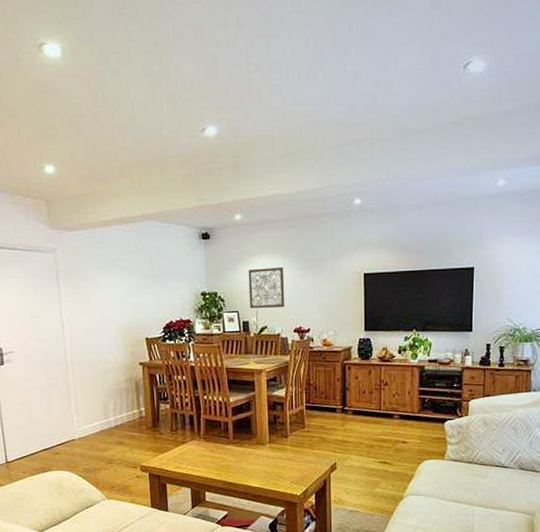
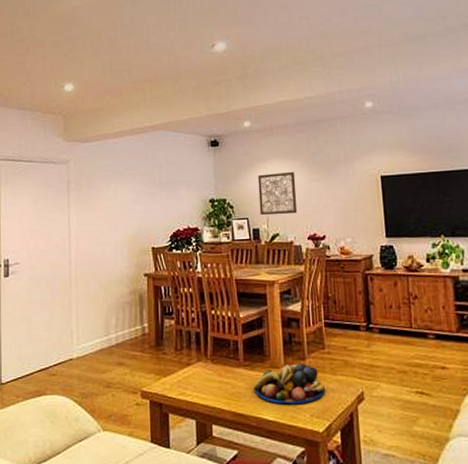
fruit bowl: none [241,440,305,474] -> present [253,362,326,405]

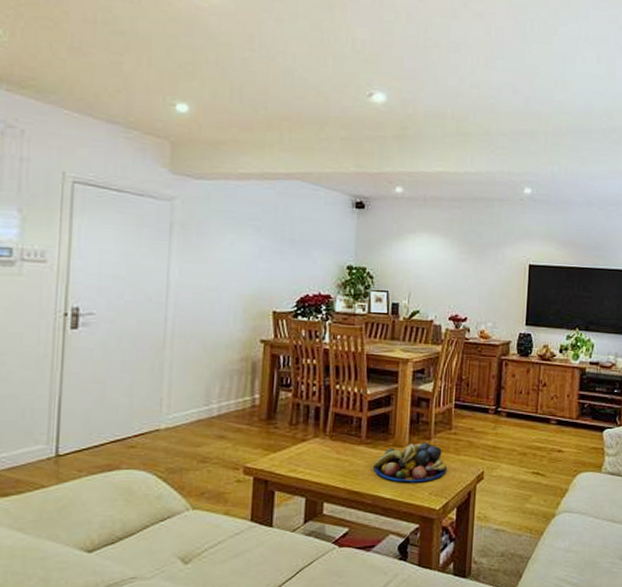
wall art: present [257,171,298,216] -> none [401,246,444,293]

